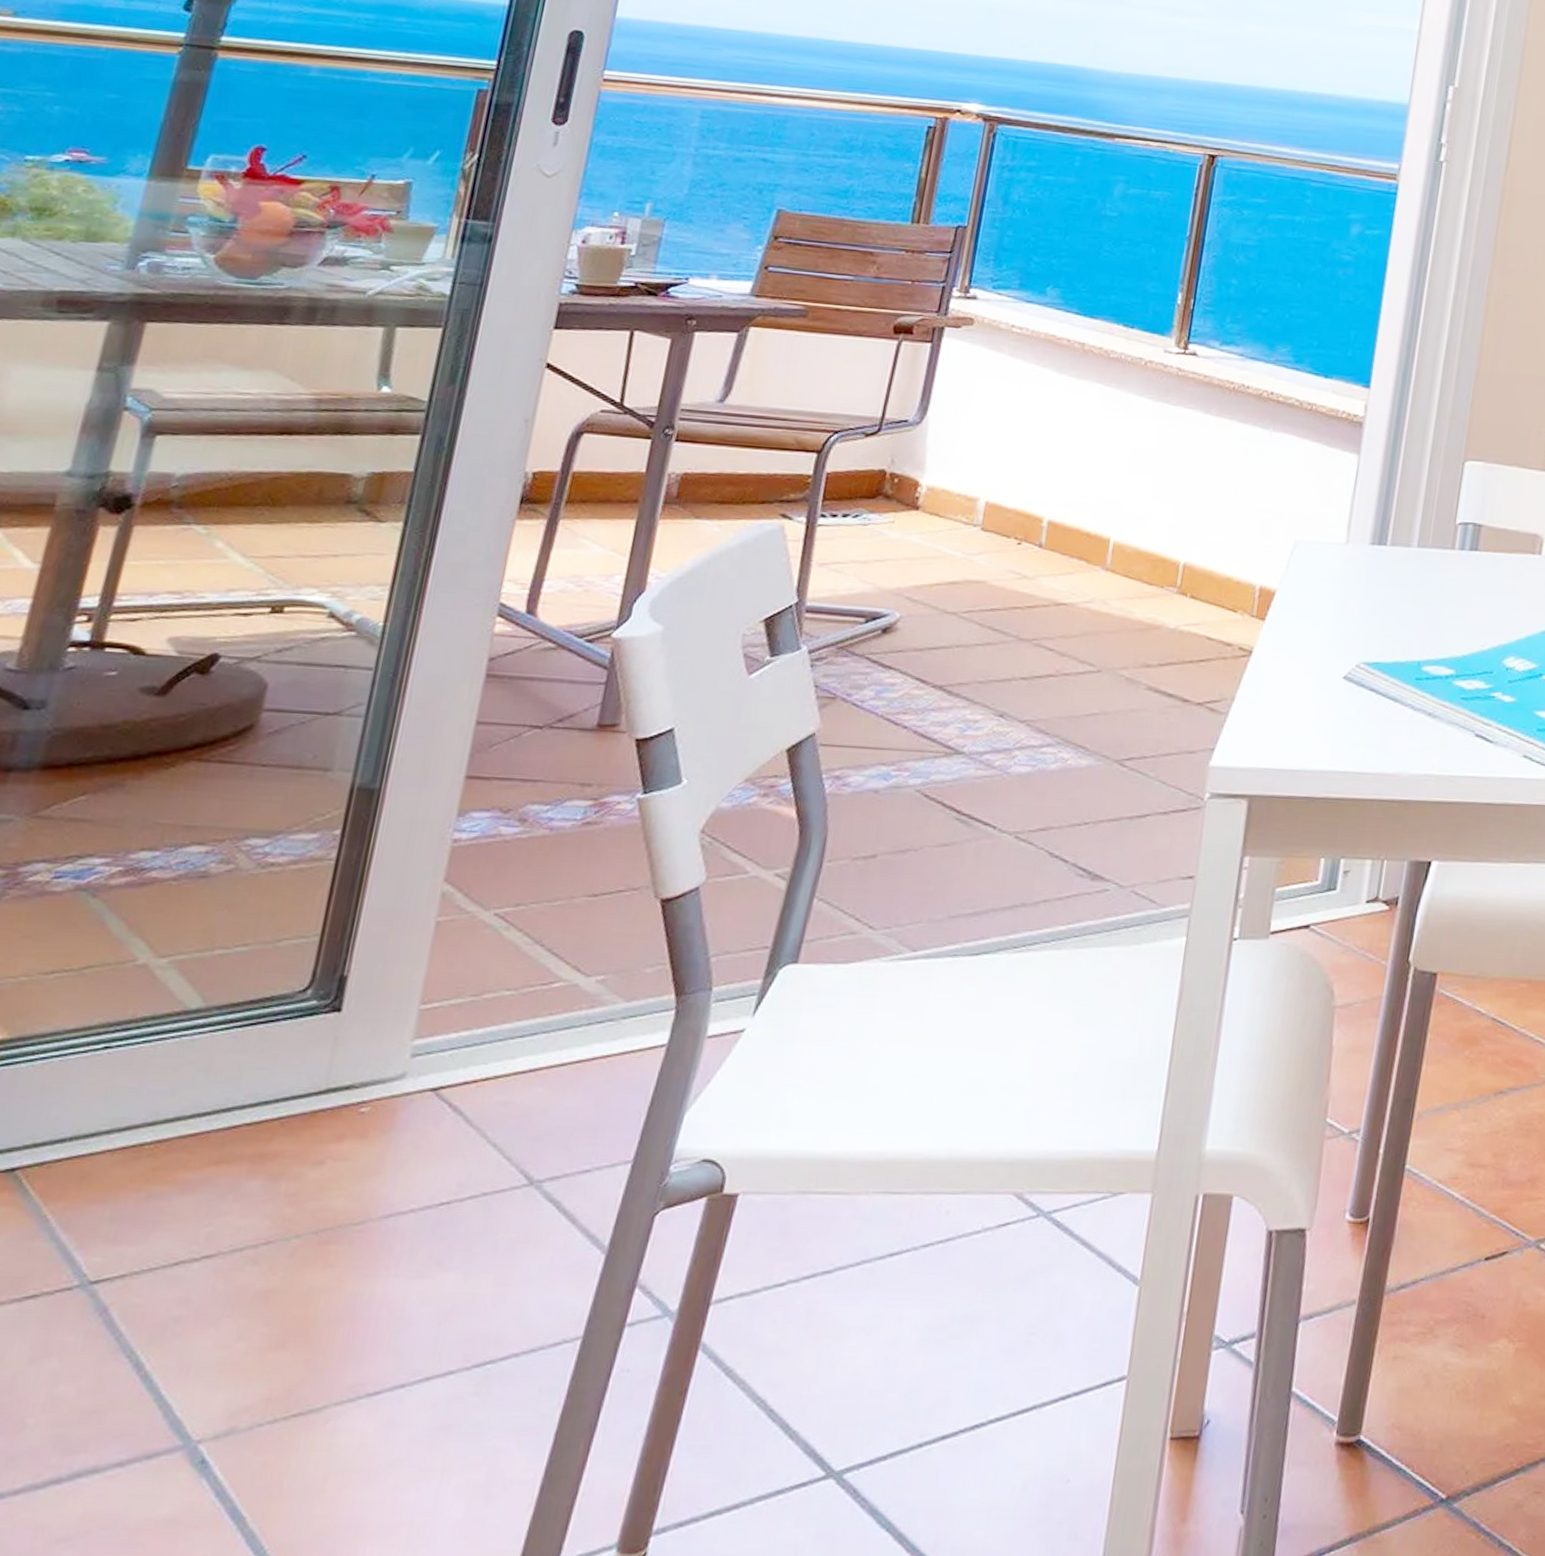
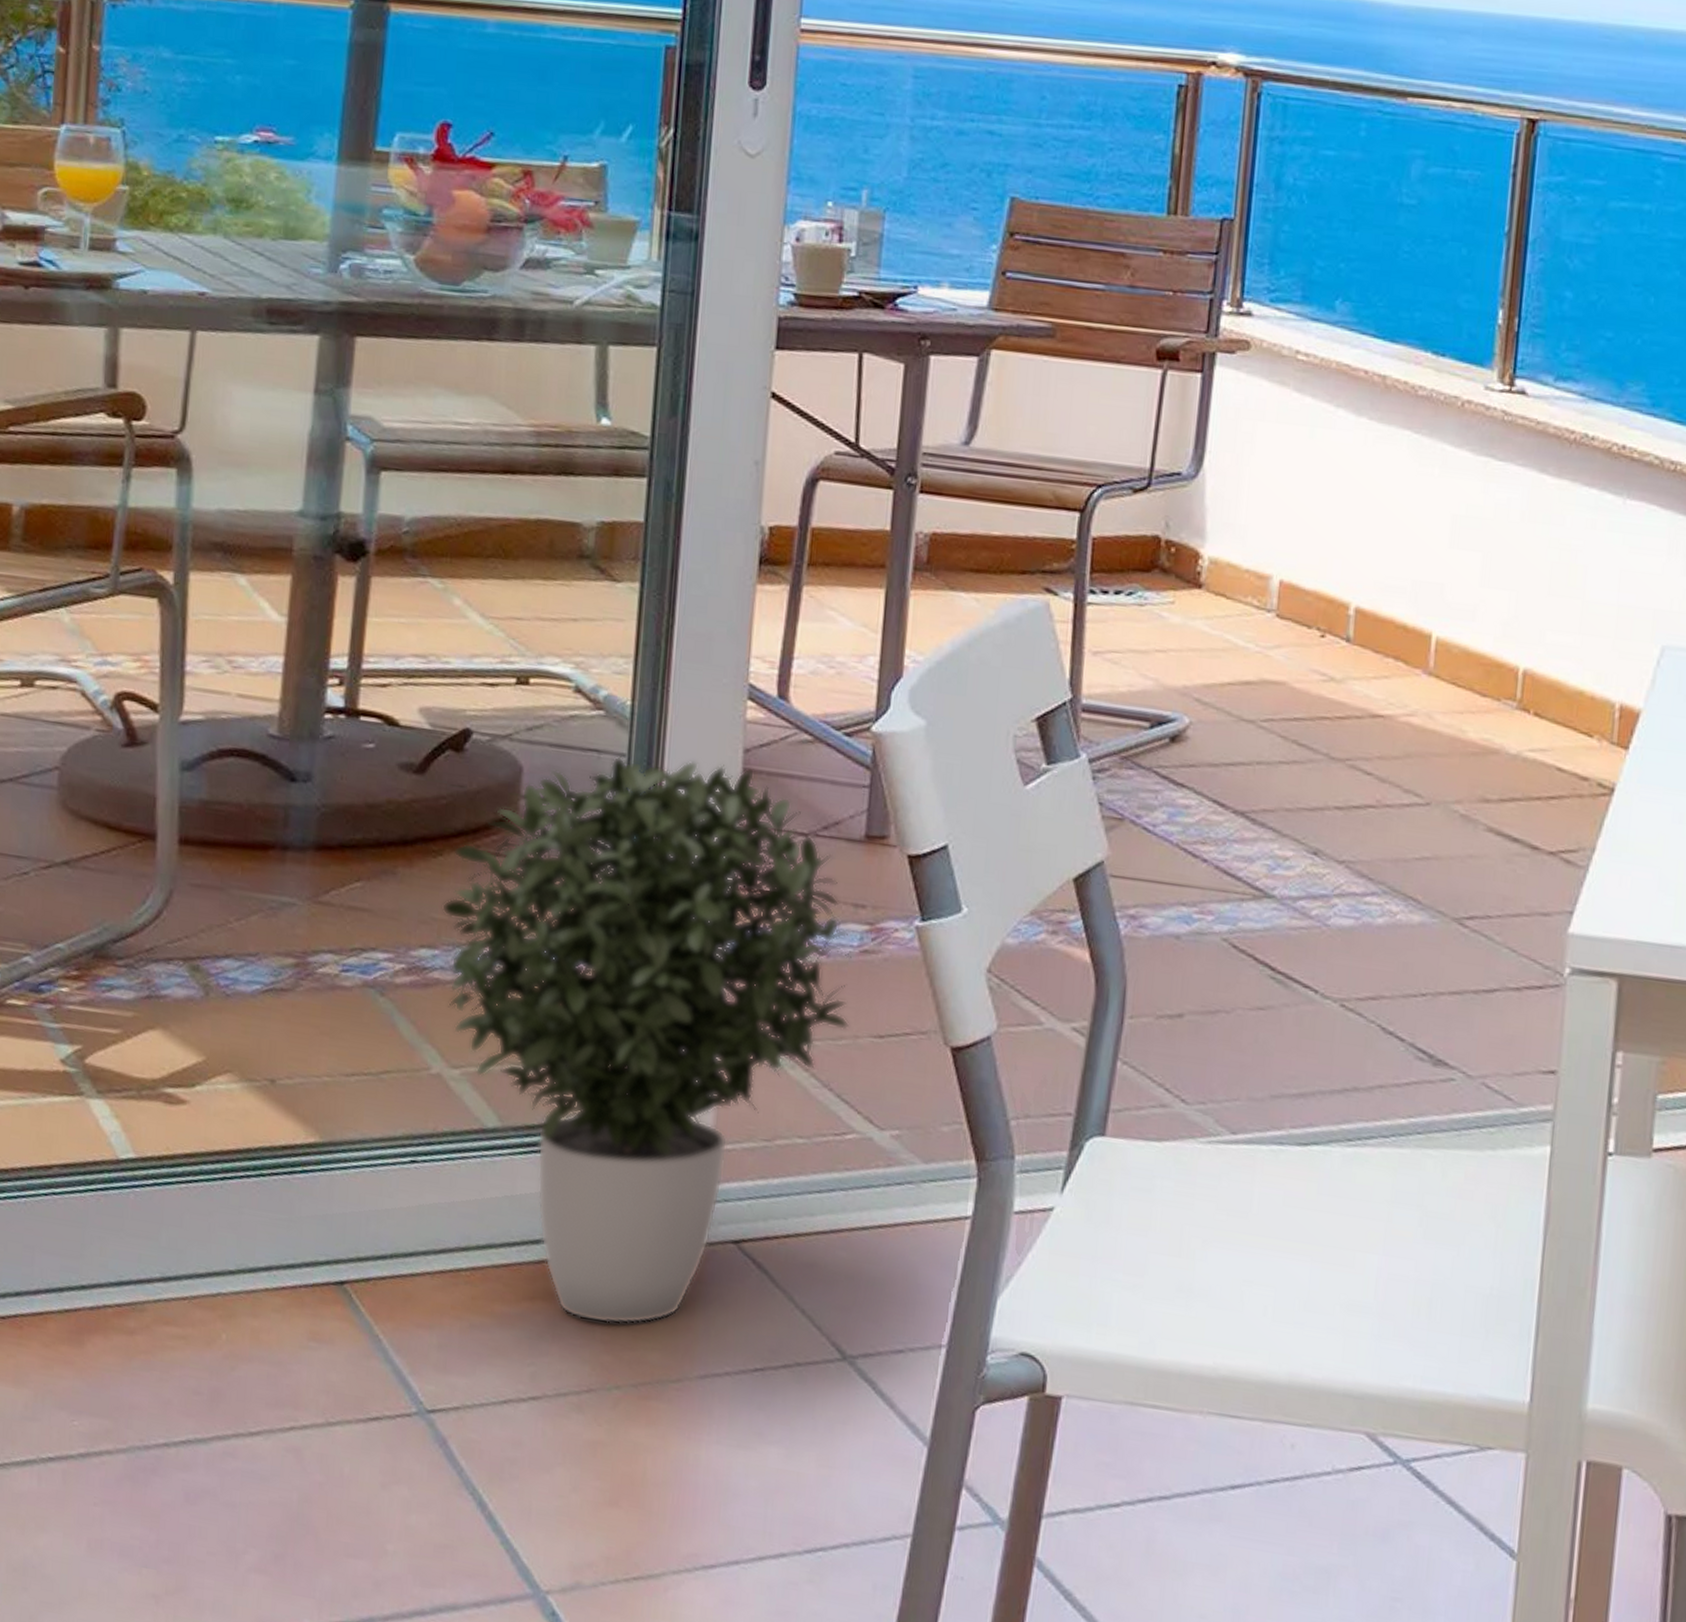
potted plant: none [163,669,574,1178] -> present [442,755,852,1325]

